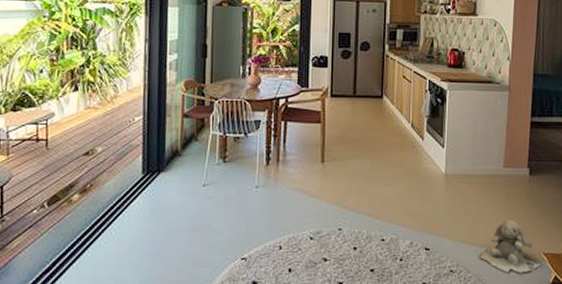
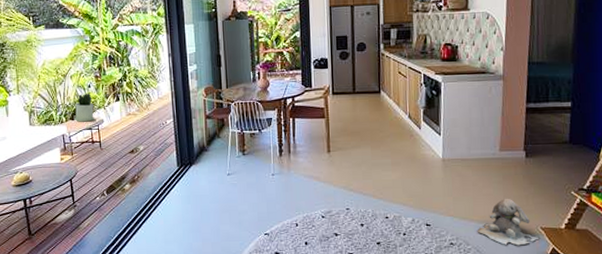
planter: none [15,78,44,115] -> present [73,92,95,122]

